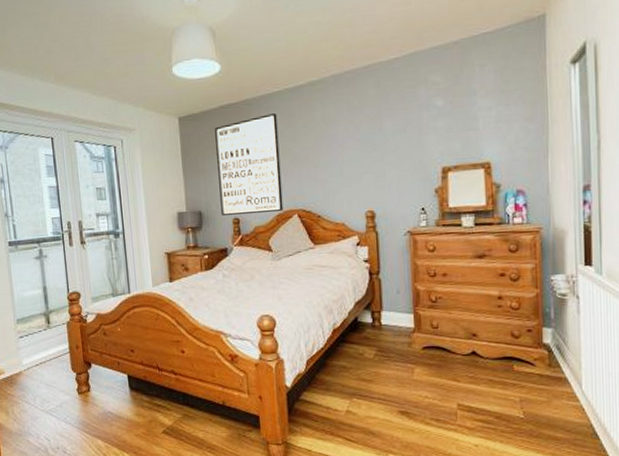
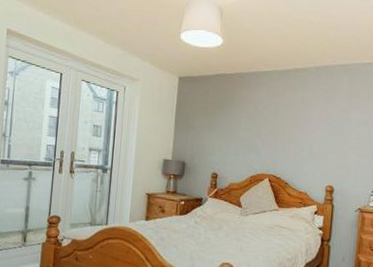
wall art: present [215,113,284,215] -> none [202,89,264,173]

